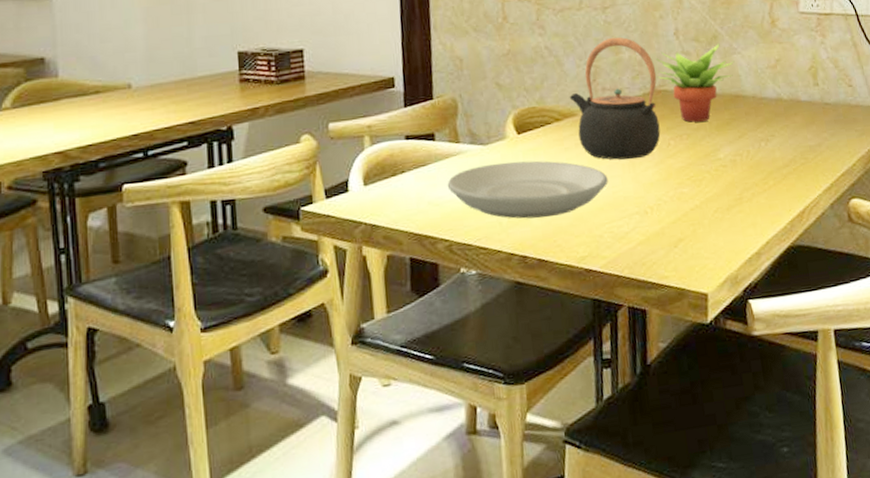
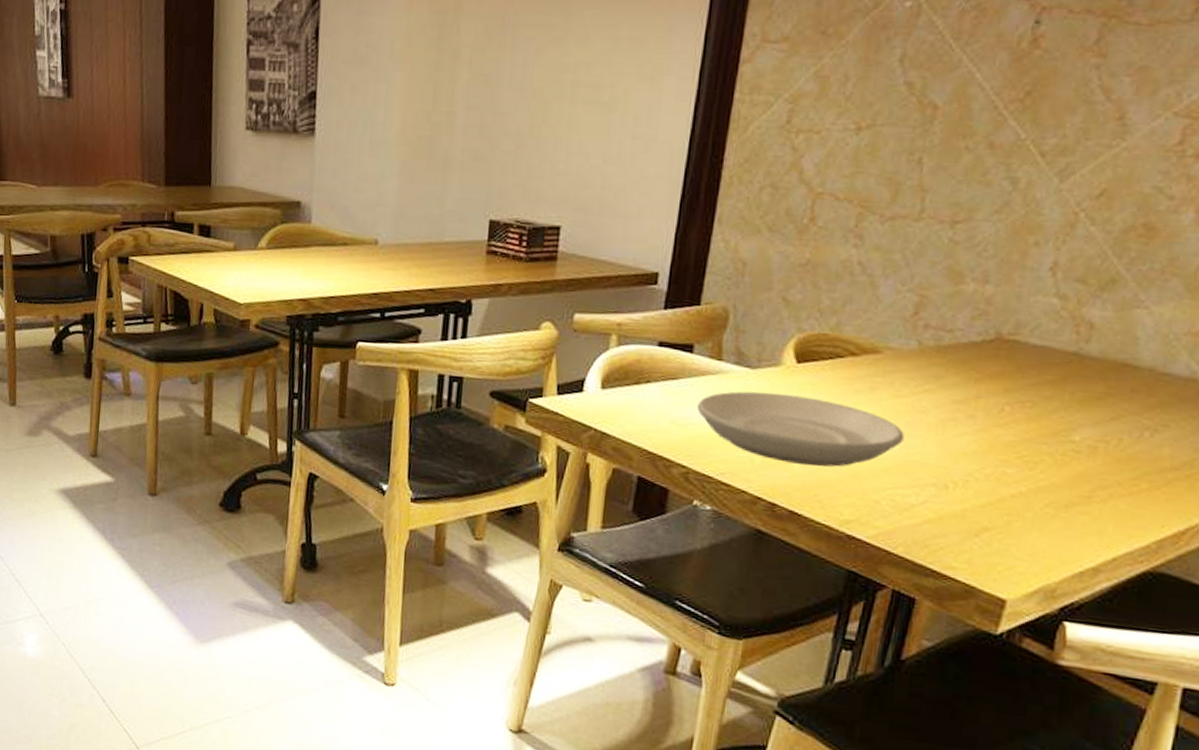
teapot: present [569,37,661,160] -> none [875,261,1009,420]
succulent plant: present [656,44,735,122] -> none [1008,289,1135,390]

